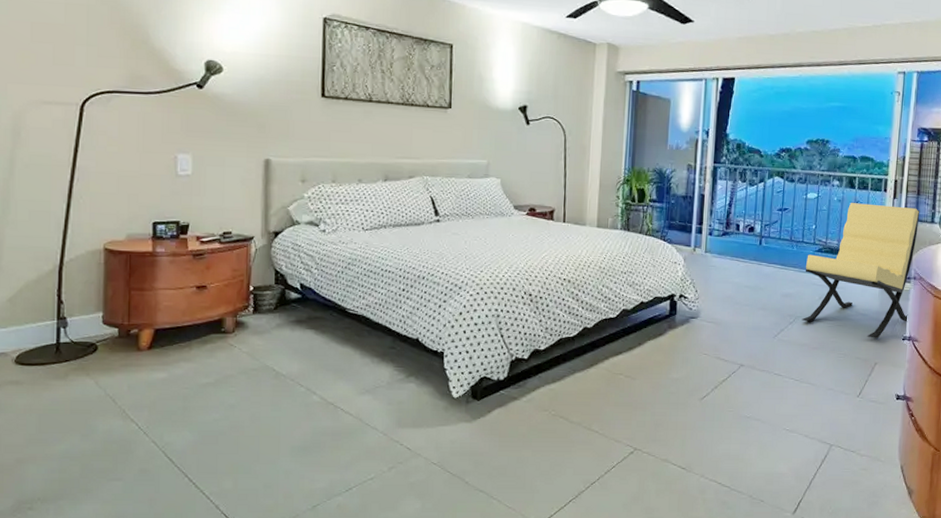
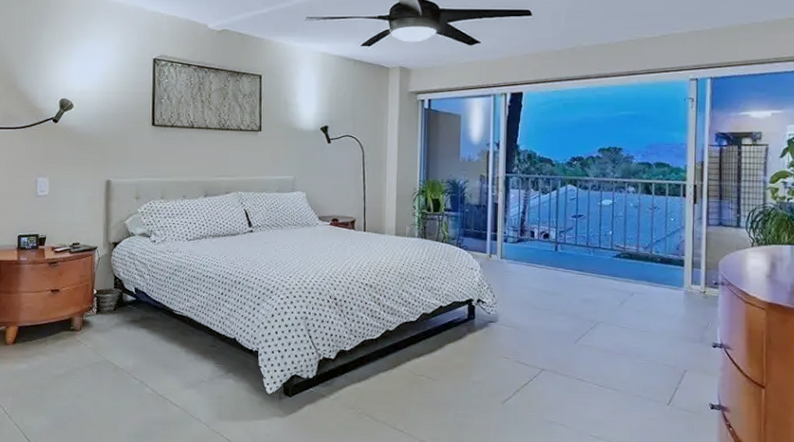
lounge chair: present [801,203,920,338] -> none [603,209,724,345]

